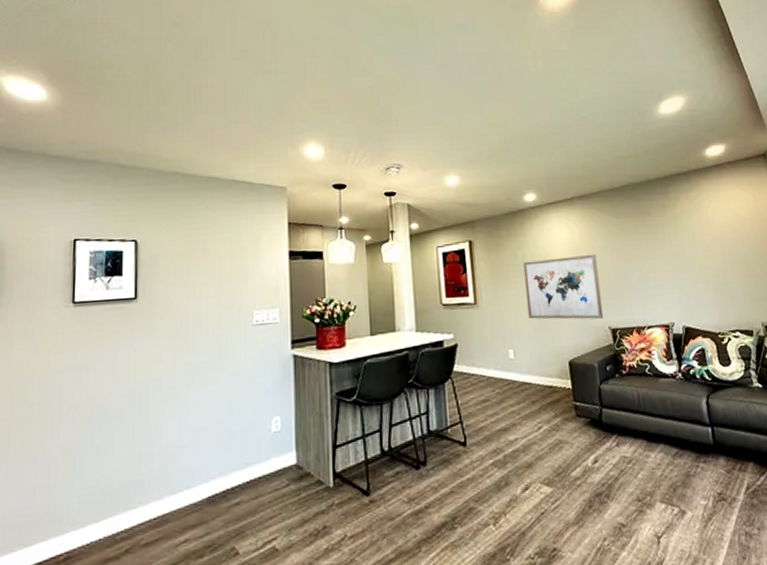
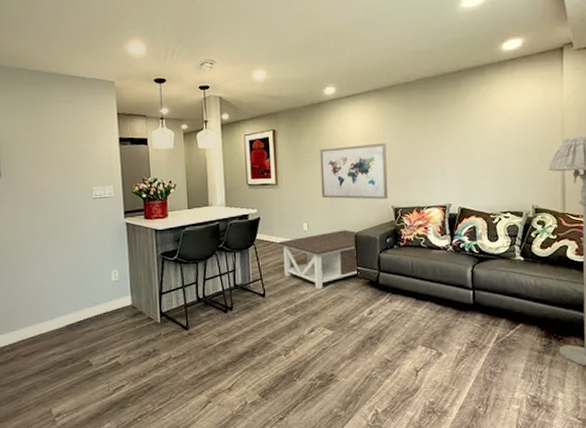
coffee table: none [480,356,578,433] -> present [278,230,360,289]

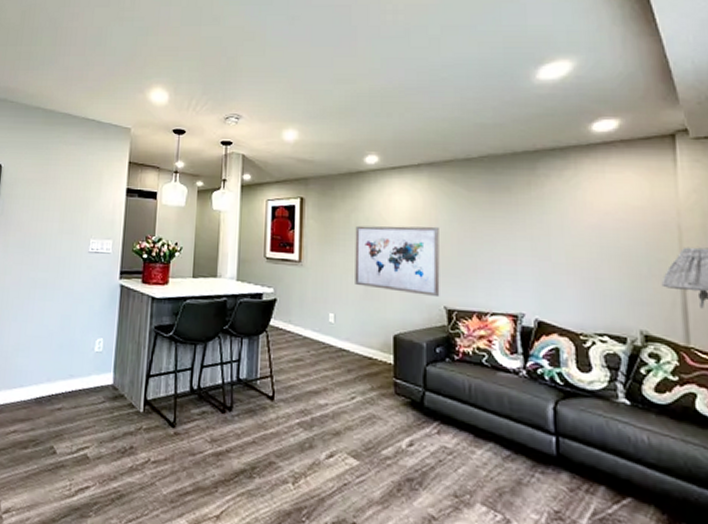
coffee table: present [278,230,360,289] -> none [296,328,400,402]

